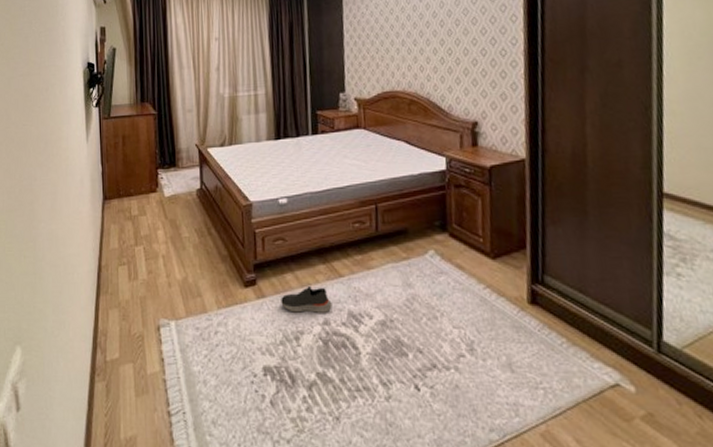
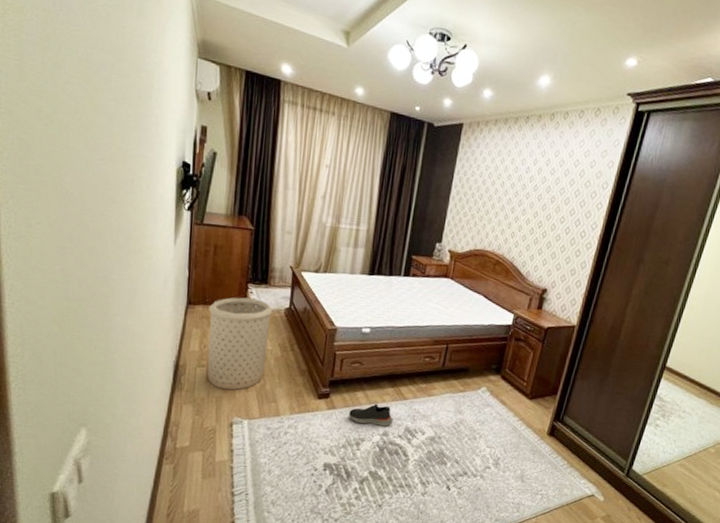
laundry basket: none [123,184,185,288] -> present [207,297,273,391]

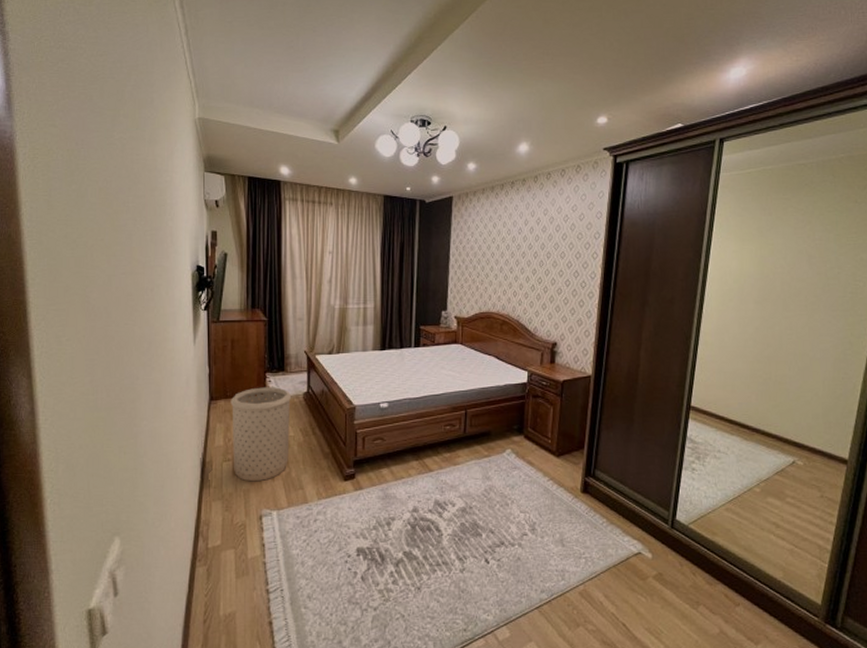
shoe: present [349,403,393,427] -> none [376,479,421,502]

